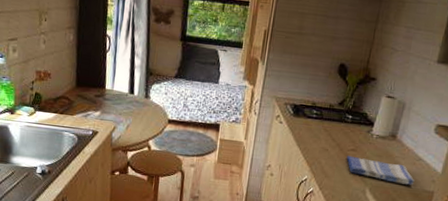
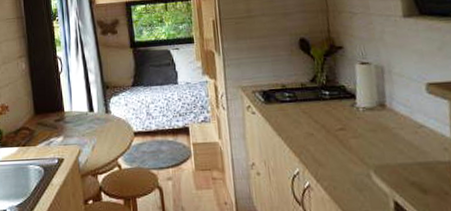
dish towel: present [346,155,415,185] -> none [336,136,424,159]

